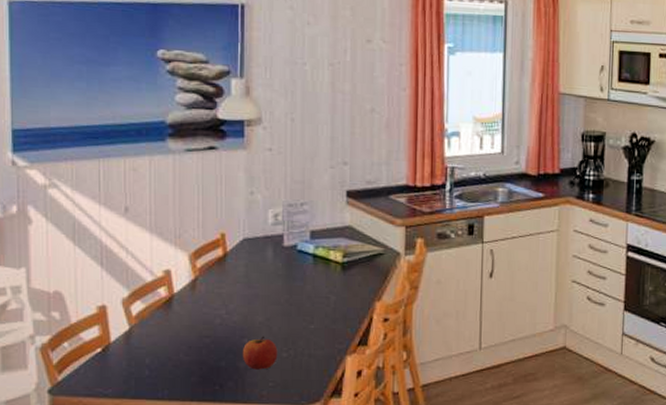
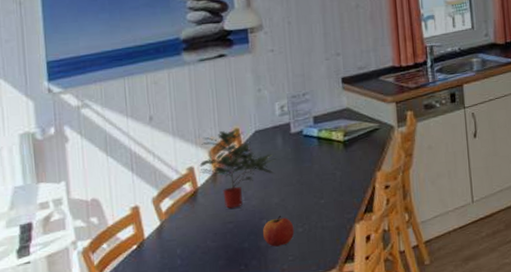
potted plant: none [177,234,268,321] -> present [199,130,279,209]

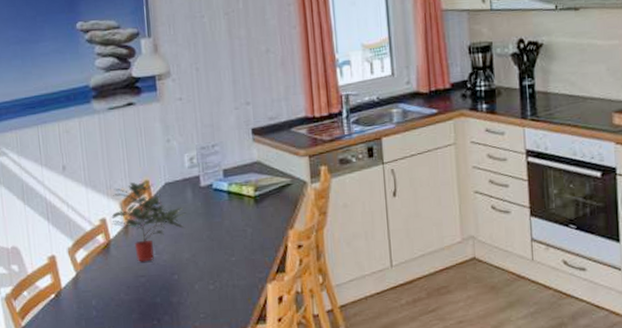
apple: present [262,215,294,247] -> none [174,271,206,303]

